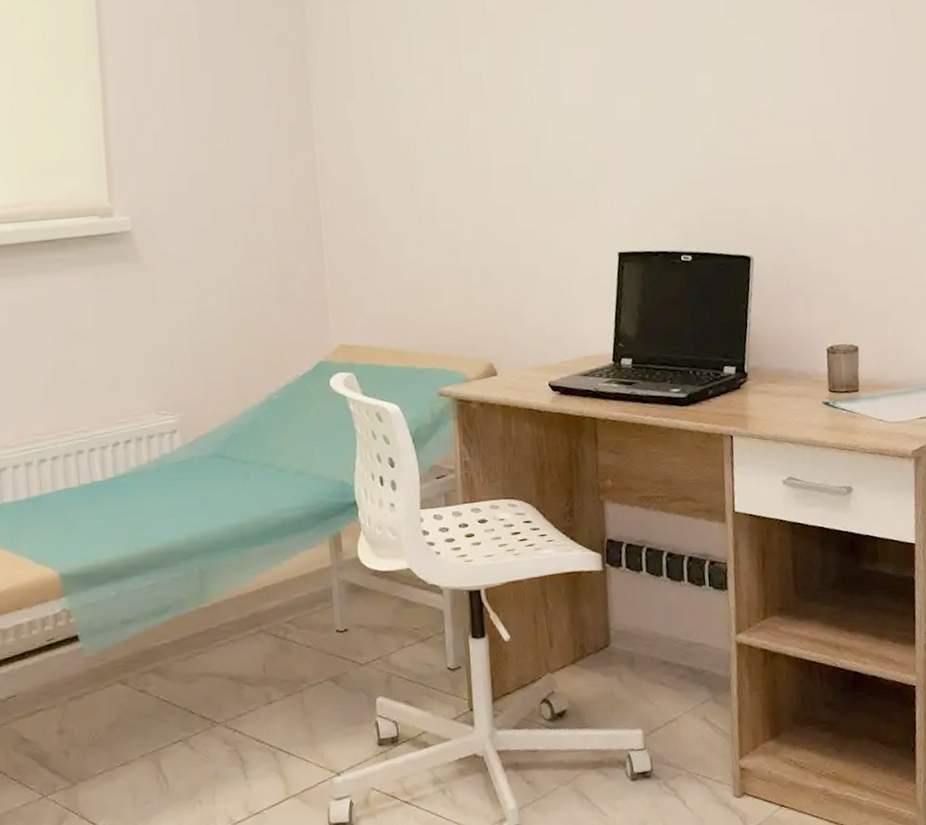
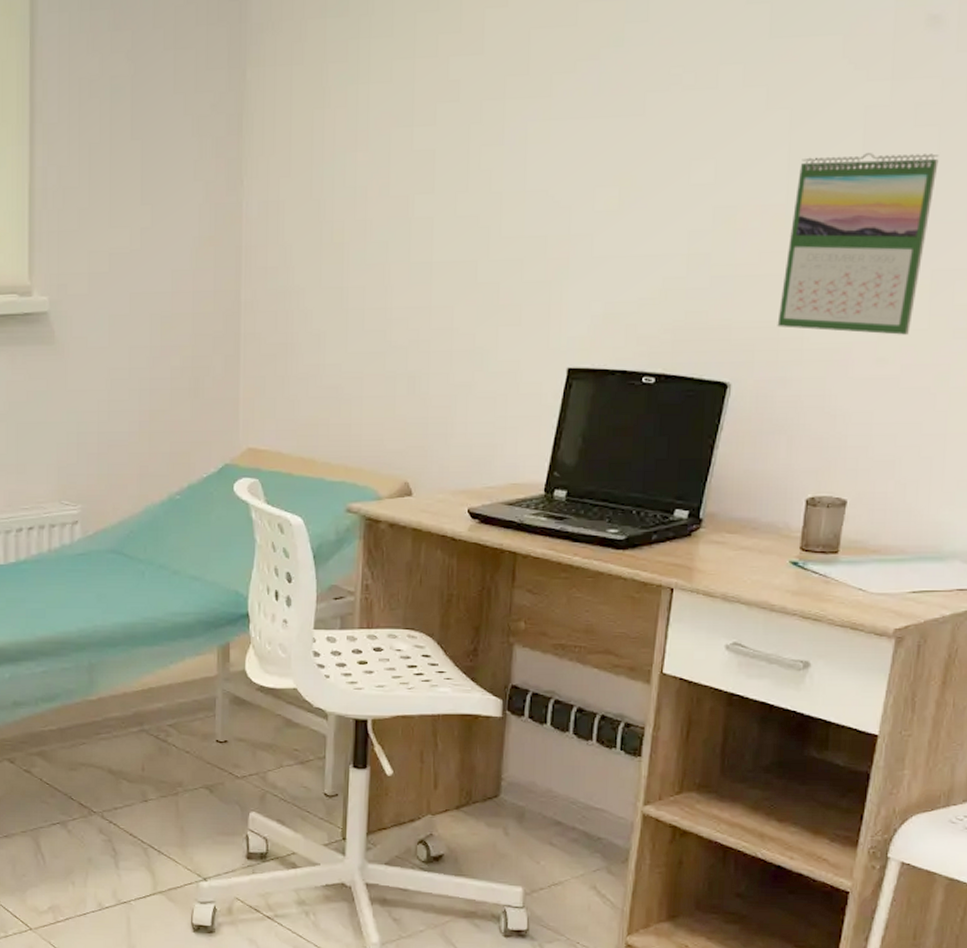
calendar: none [779,66,883,209] -> present [777,153,939,335]

